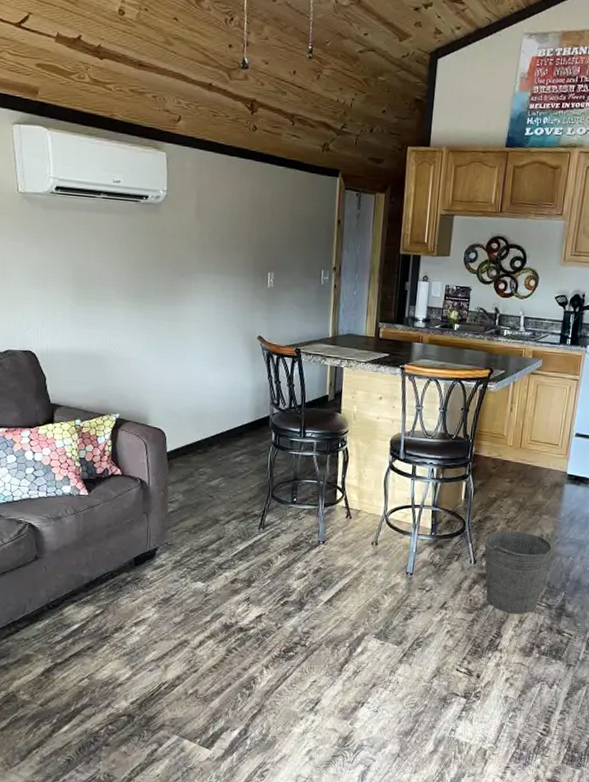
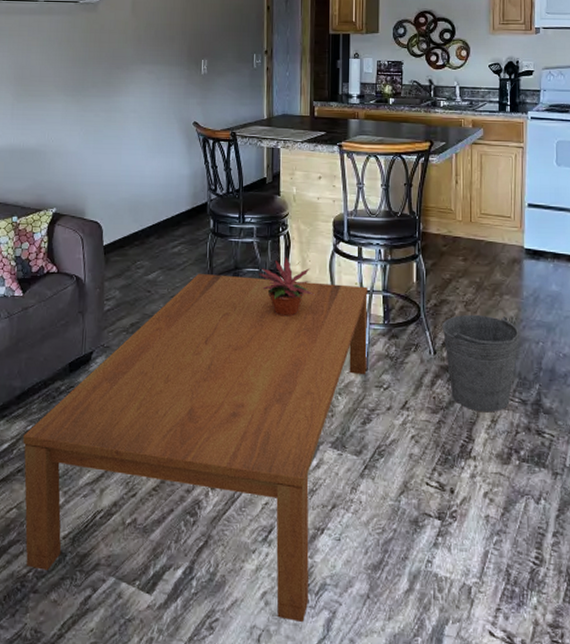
coffee table: none [92,483,419,774] -> present [23,274,368,623]
potted plant: none [317,470,369,525] -> present [259,256,315,317]

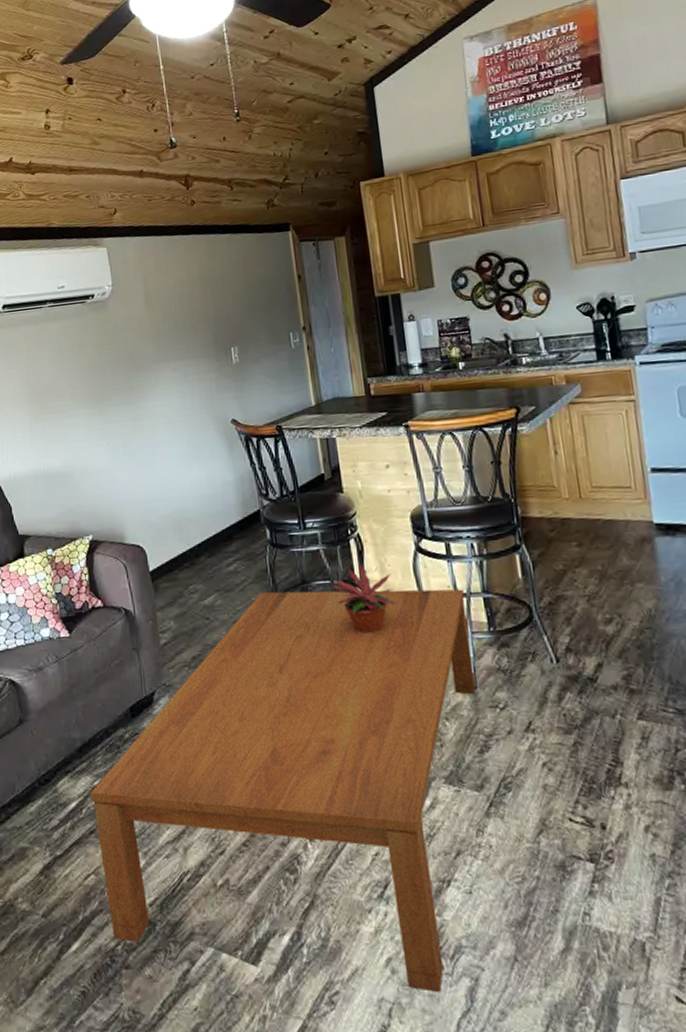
bucket: present [442,314,521,413] -> none [561,609,665,728]

